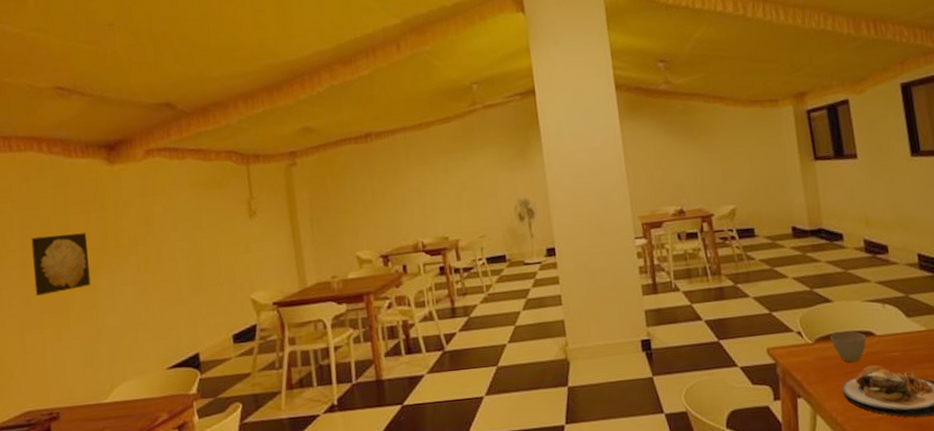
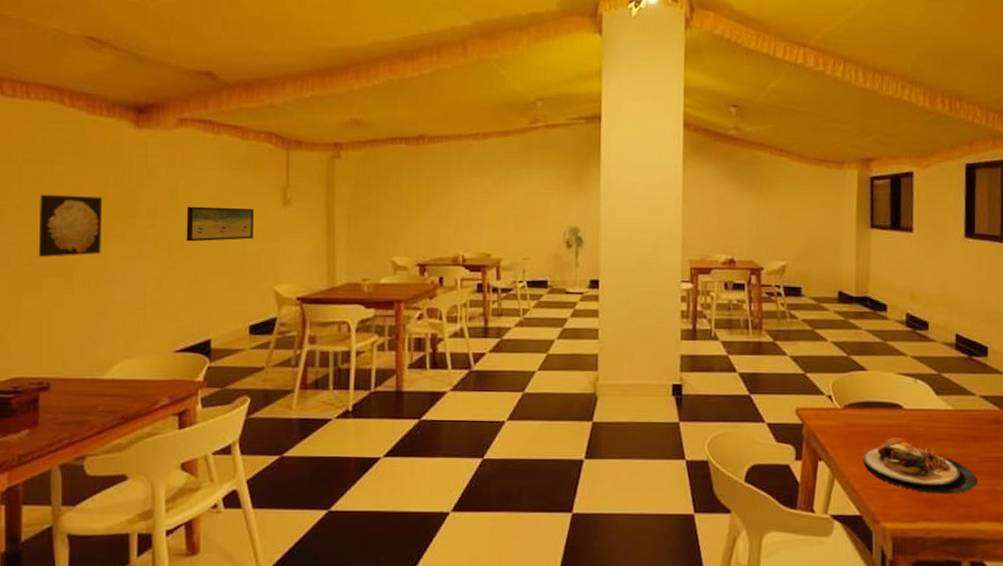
wall art: none [162,224,226,264] -> present [186,206,254,242]
cup: present [830,331,866,362] -> none [859,401,894,432]

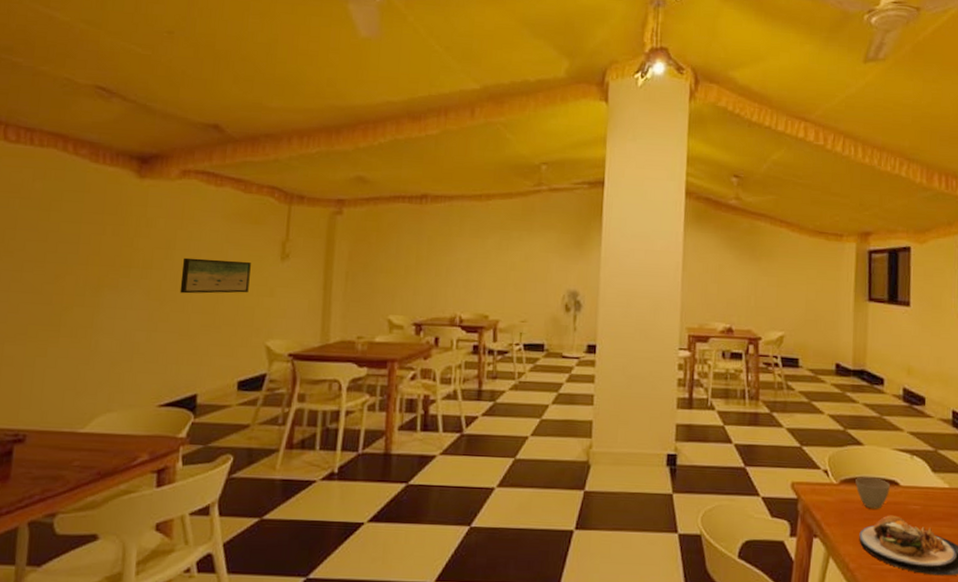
wall art: present [38,194,103,257] -> none [26,240,98,305]
cup: none [859,401,894,432] -> present [855,477,890,509]

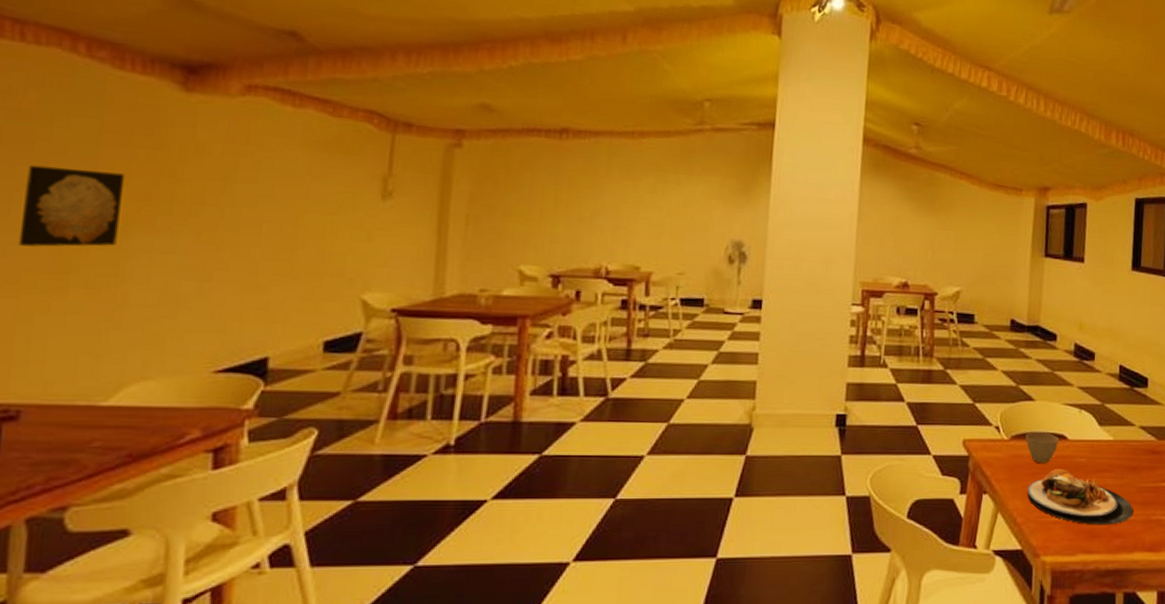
wall art: none [26,240,98,305] -> present [18,165,125,247]
wall art: present [179,257,251,294] -> none [243,192,342,237]

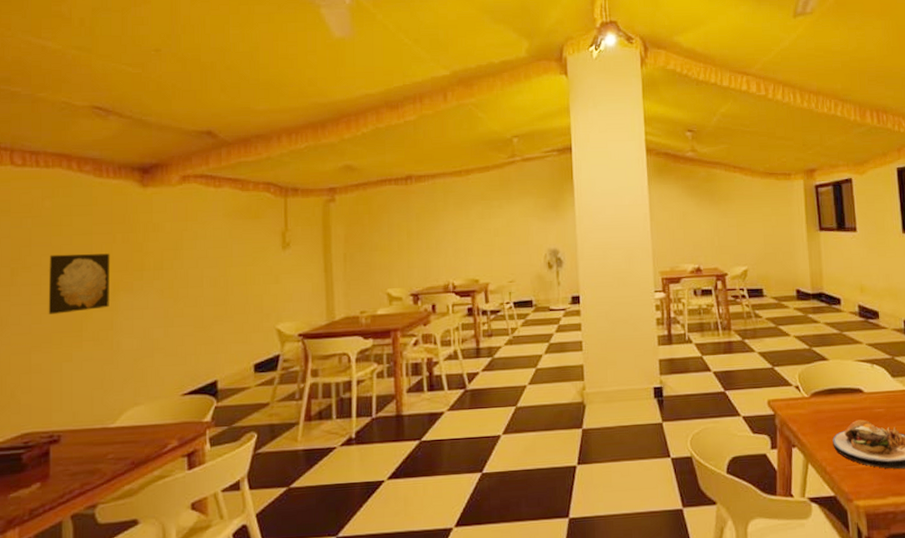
cup: present [1025,432,1058,463] -> none [824,388,856,416]

